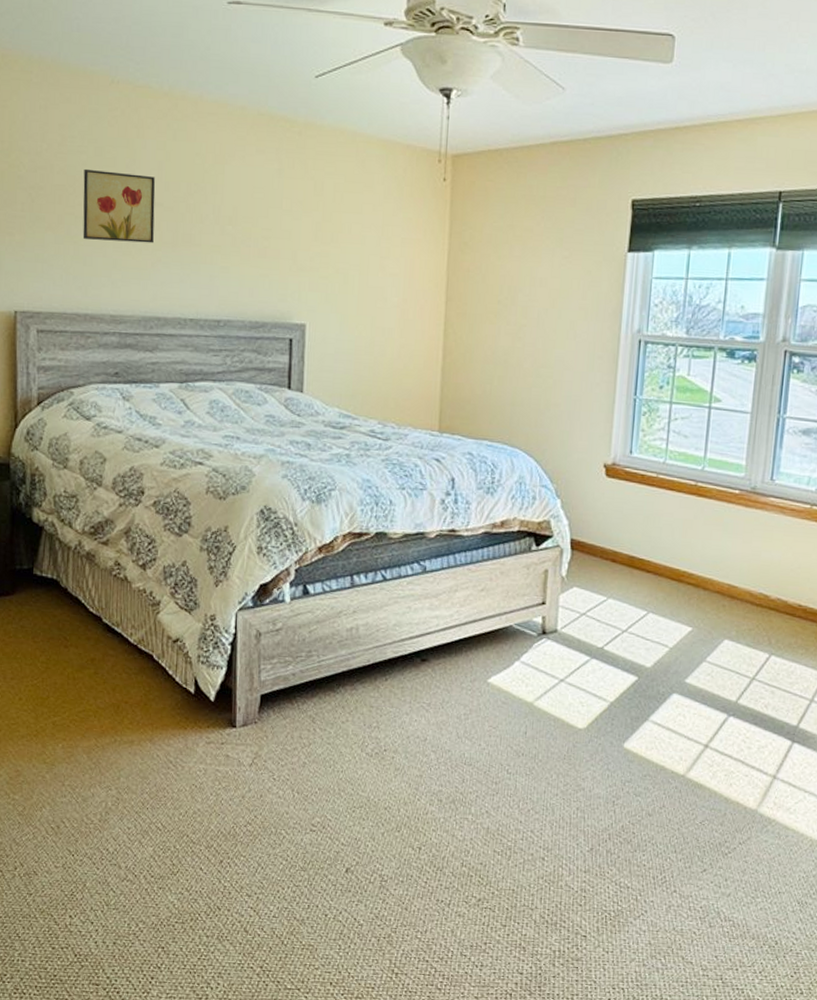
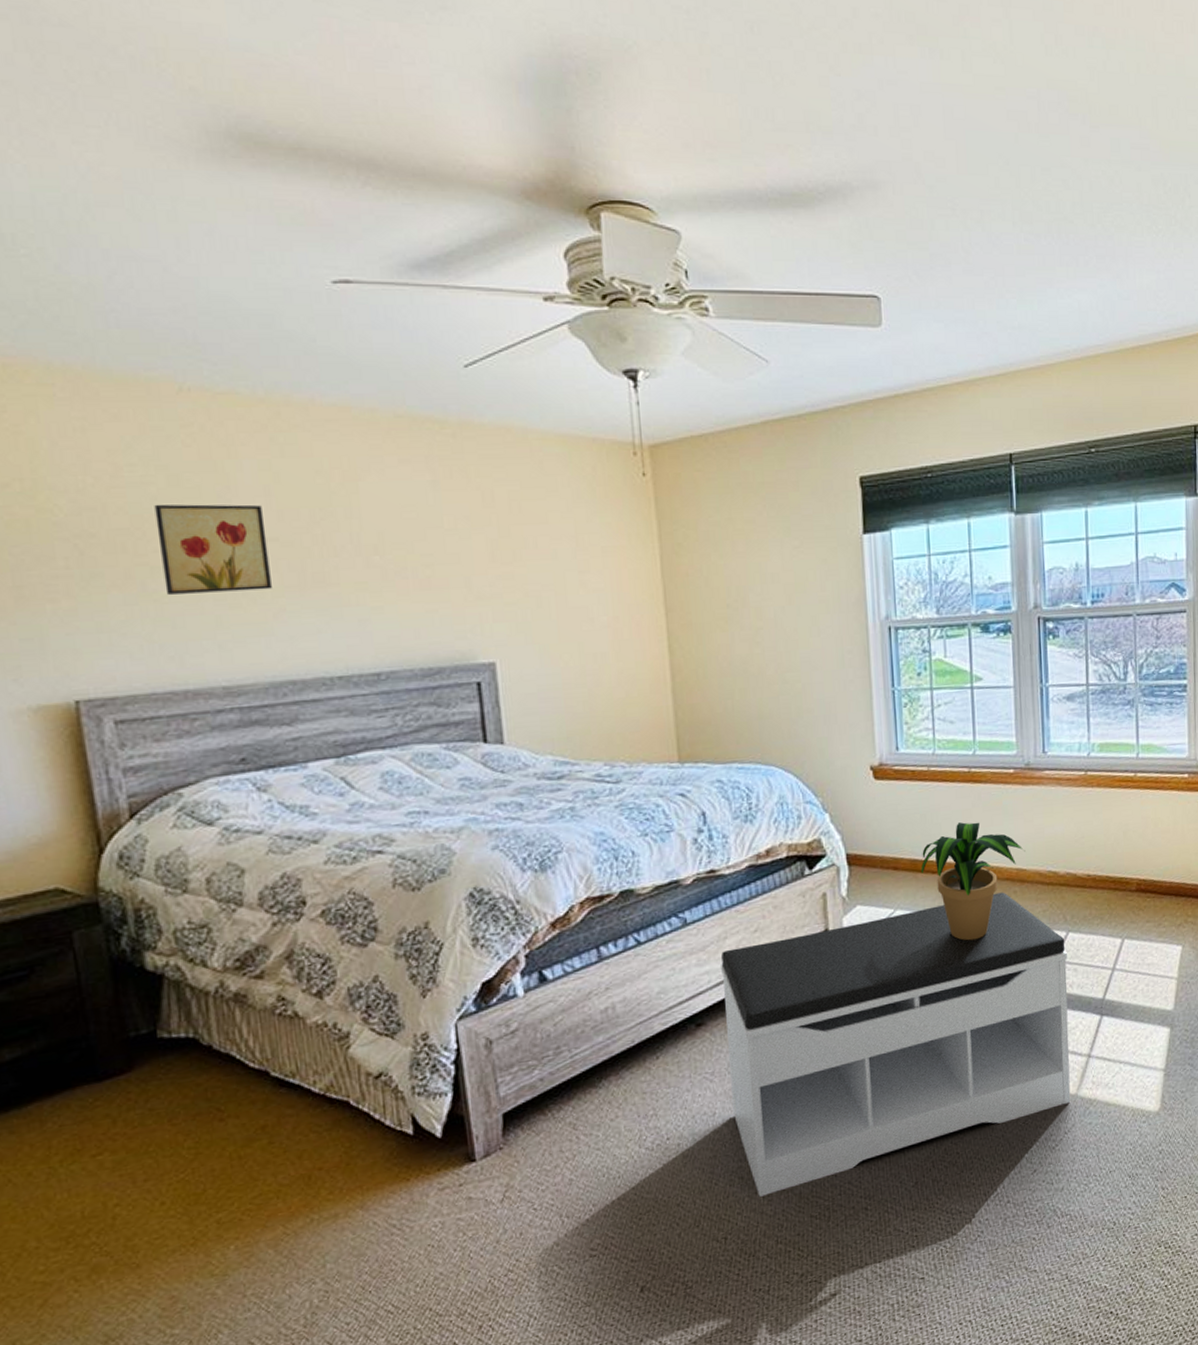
bench: none [441,601,767,822] -> present [721,892,1071,1197]
potted plant: none [636,530,740,642] -> present [920,822,1025,941]

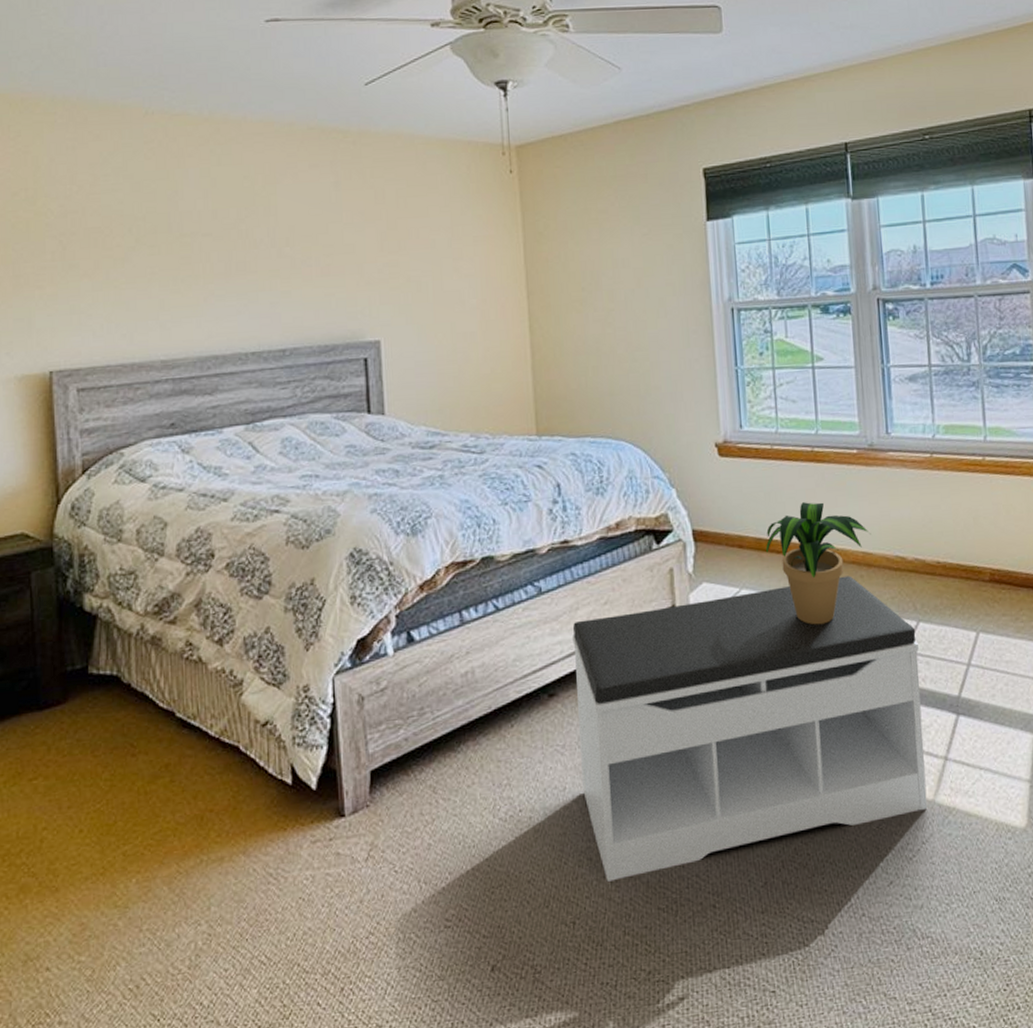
wall art: present [154,504,272,595] -> none [120,205,204,282]

